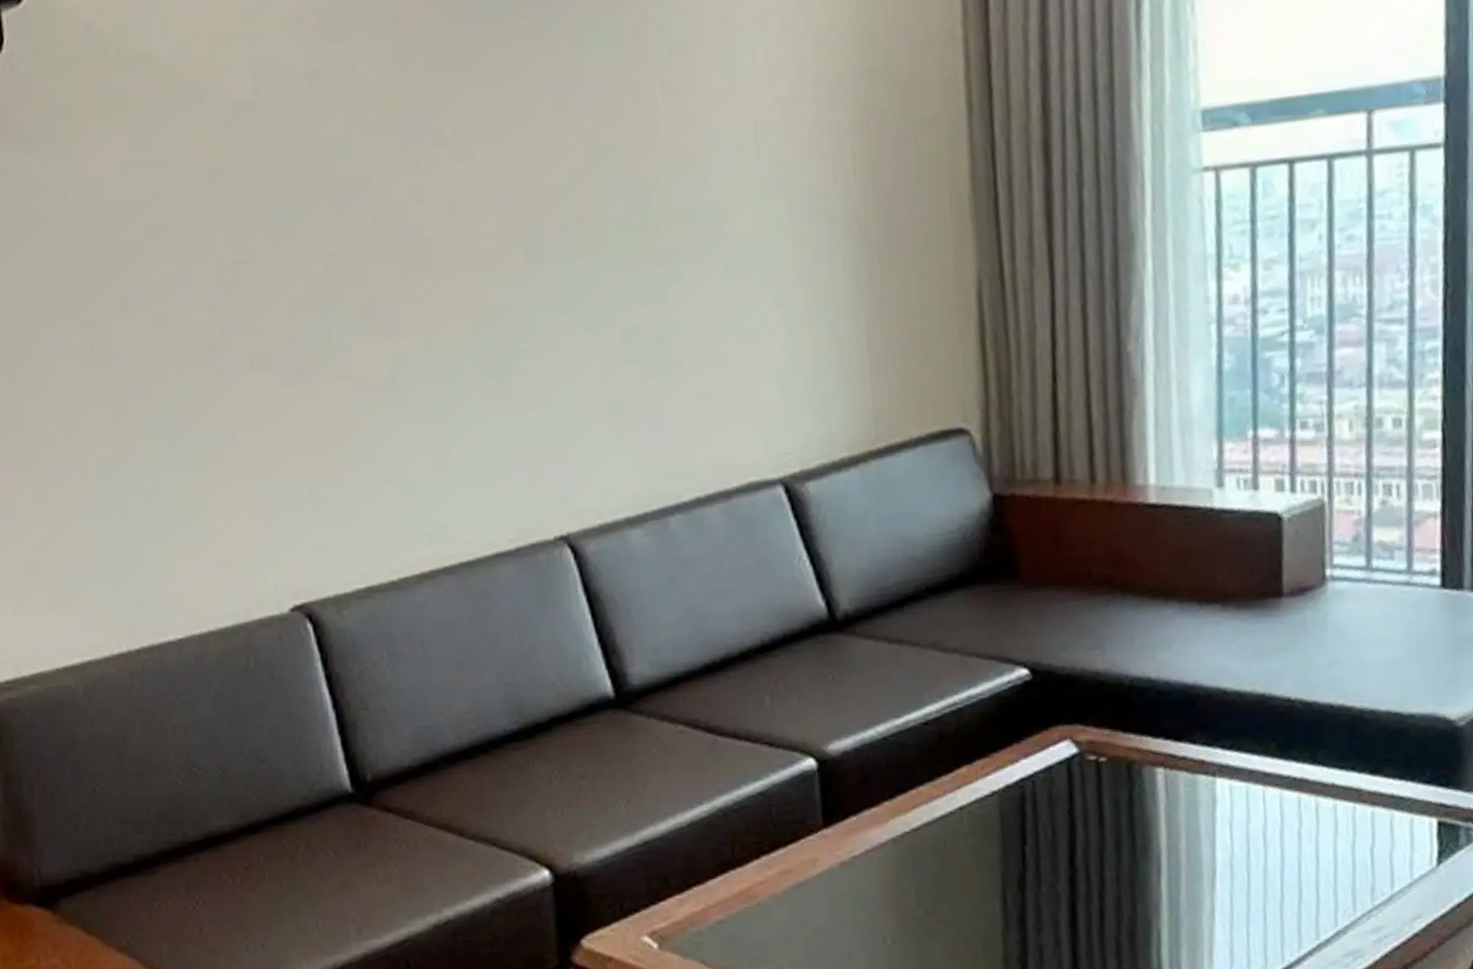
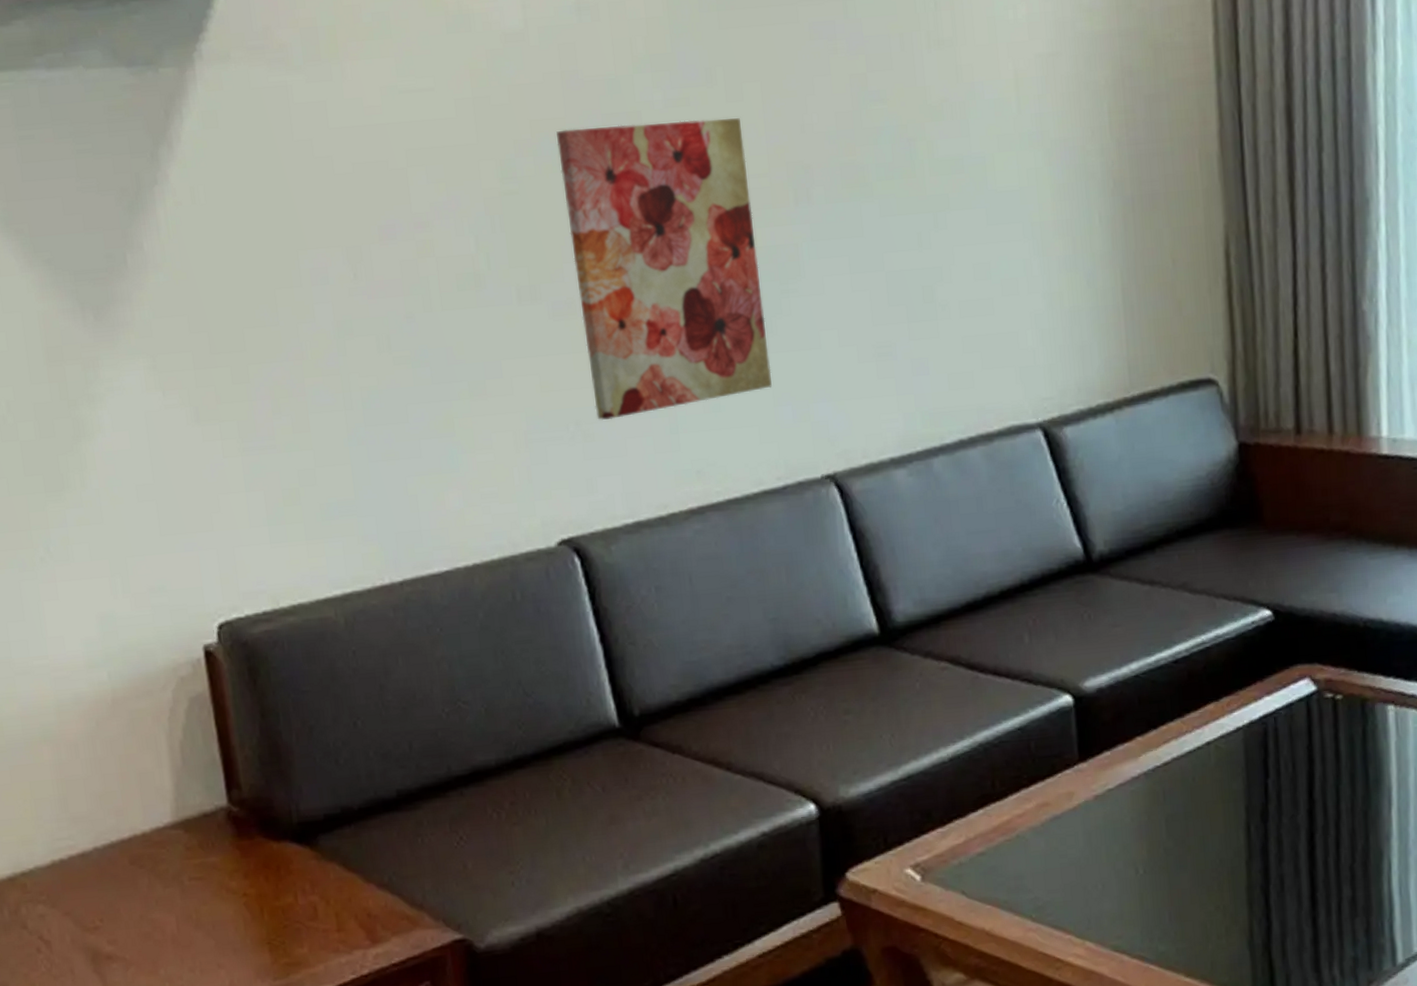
wall art: none [288,178,504,486] -> present [556,118,772,420]

